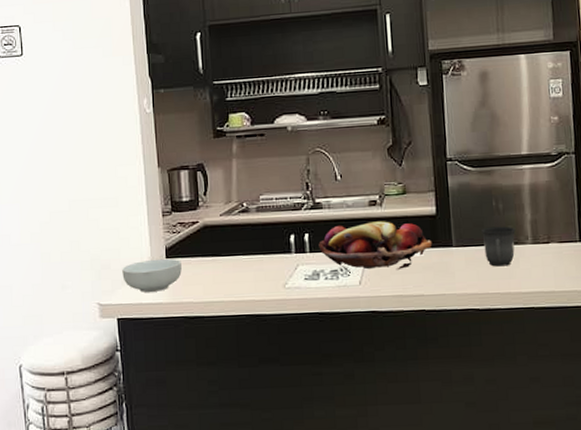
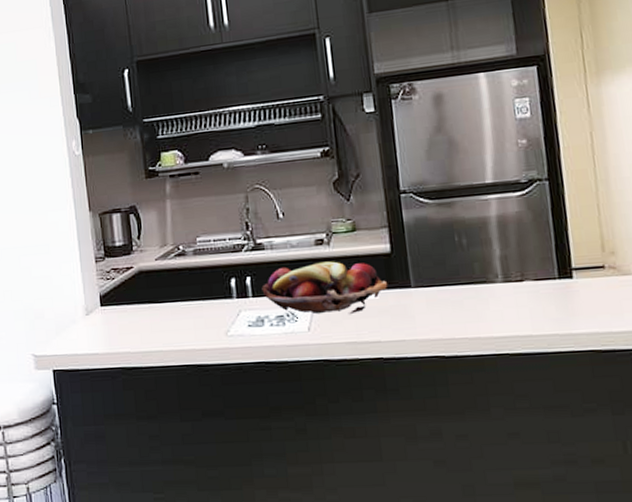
cereal bowl: present [122,258,182,293] -> none [56,306,118,343]
mug: present [481,226,516,267] -> none [443,263,483,309]

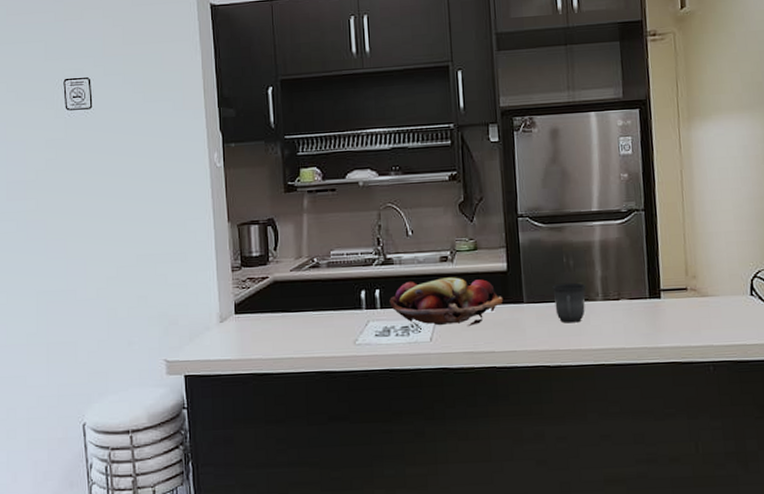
mug: none [443,263,483,309] -> present [552,282,586,323]

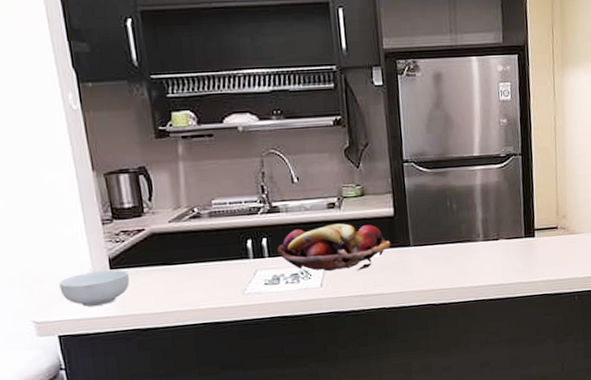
cereal bowl: none [190,314,251,350] -> present [59,269,130,307]
mug: present [552,282,586,323] -> none [437,225,468,264]

